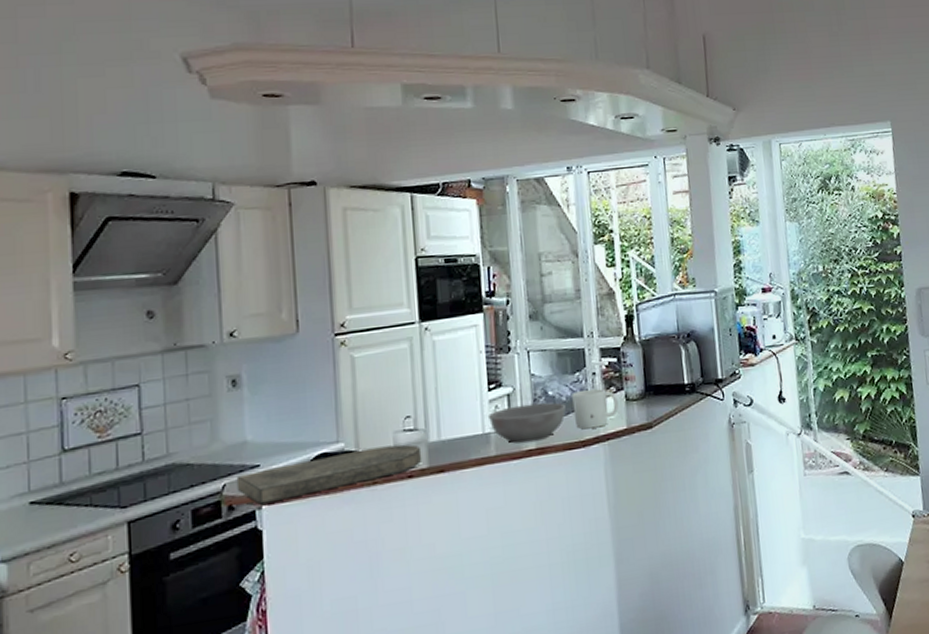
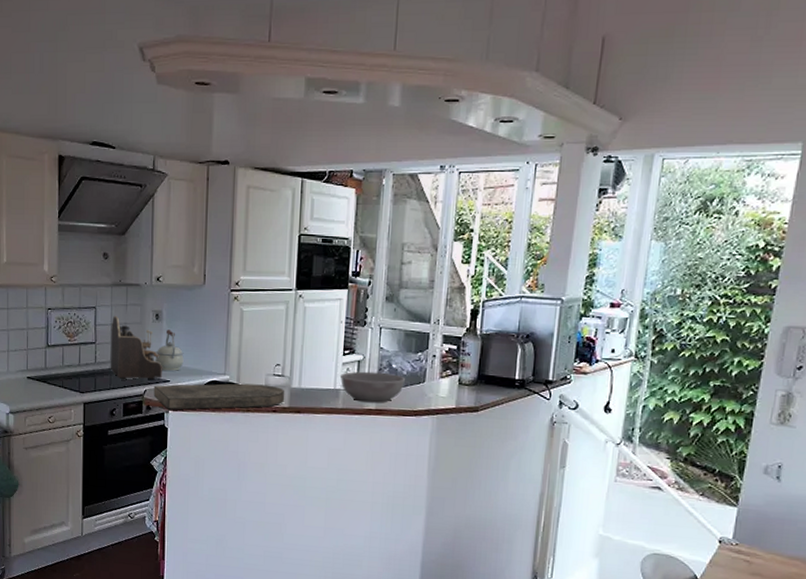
spice rack: none [164,390,249,478] -> present [110,315,163,381]
kettle: none [235,397,278,453] -> present [155,330,184,372]
mug: present [572,388,619,430] -> none [411,369,452,403]

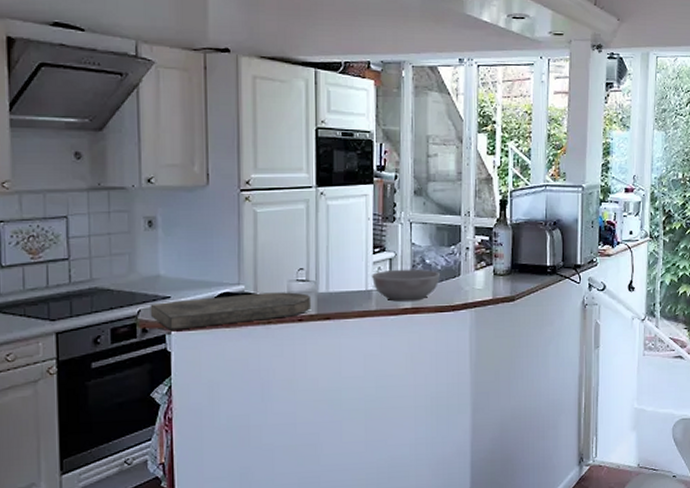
spice rack: present [110,315,163,381] -> none [89,224,161,301]
kettle: present [155,330,184,372] -> none [150,238,187,286]

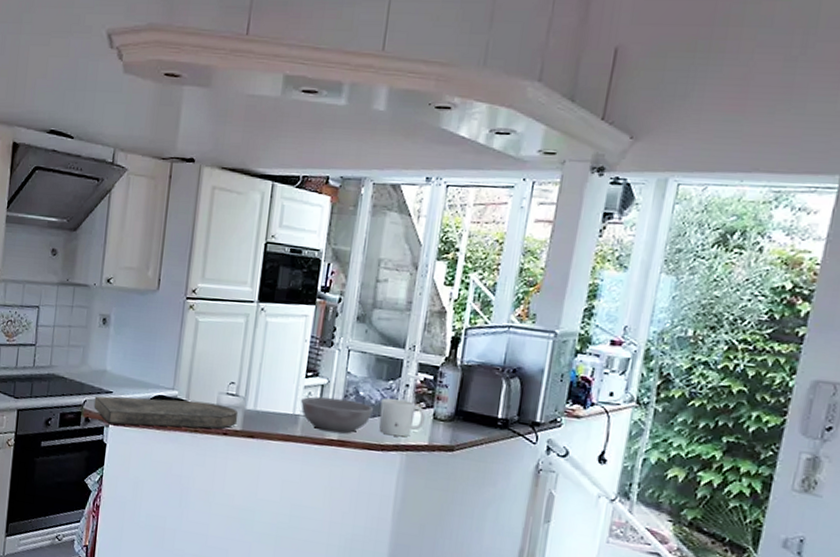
mug: none [446,262,487,296] -> present [378,398,426,438]

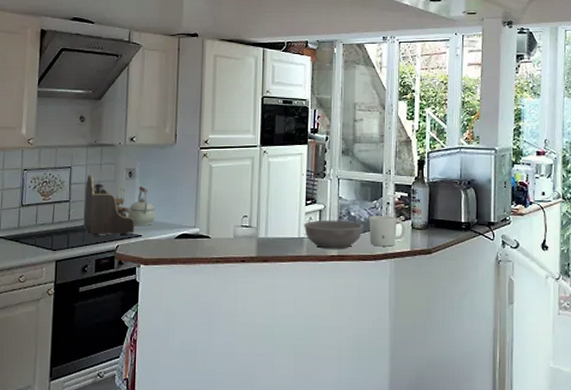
spice rack: none [49,316,107,391] -> present [83,174,136,236]
cutting board: present [93,396,238,429] -> none [125,235,253,264]
kettle: none [98,336,130,382] -> present [128,186,156,227]

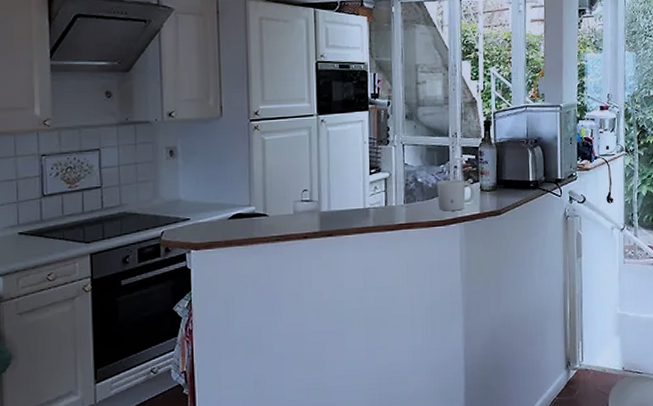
spice rack: present [83,174,136,236] -> none [118,155,182,224]
kettle: present [128,186,156,227] -> none [172,166,204,209]
bowl: present [303,220,363,250] -> none [368,187,431,219]

